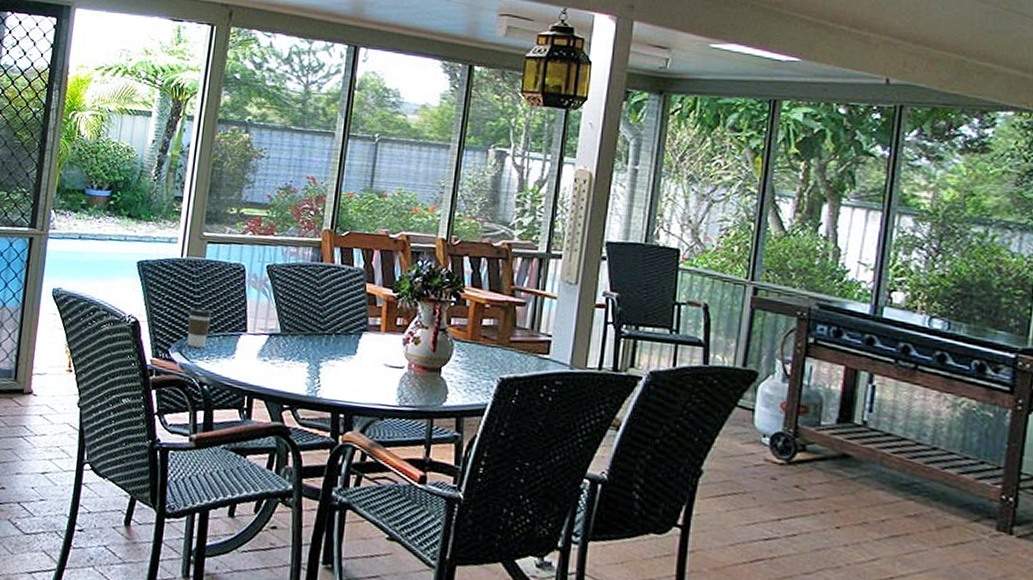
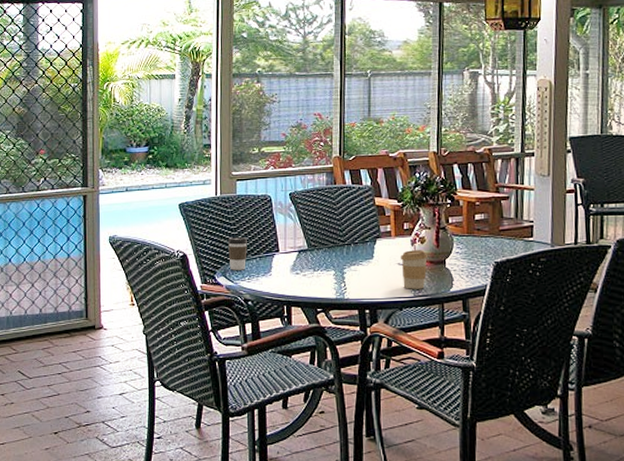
coffee cup: none [388,350,421,399] -> present [401,250,427,289]

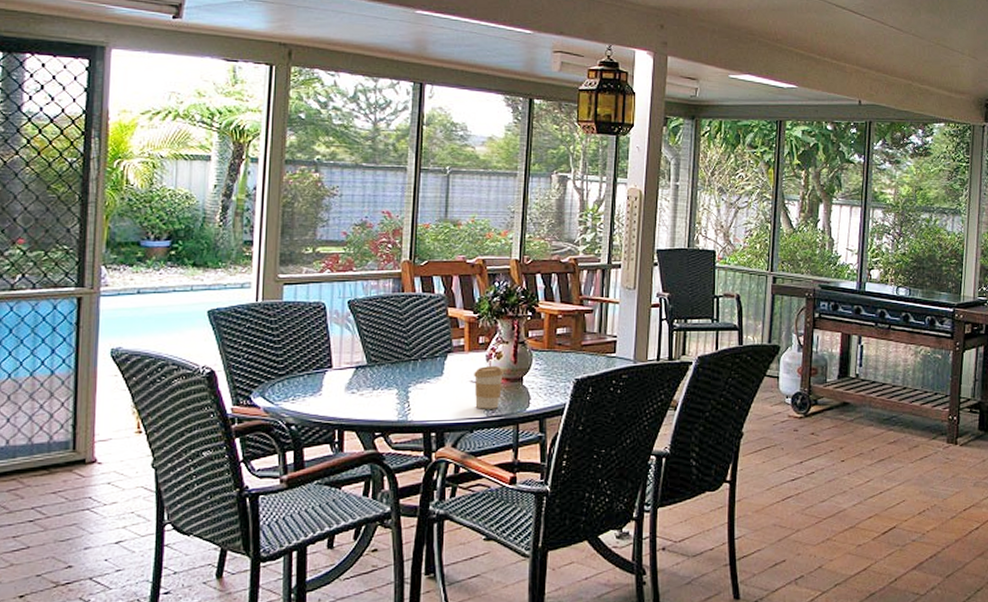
coffee cup: present [228,237,247,270] -> none [269,351,293,390]

